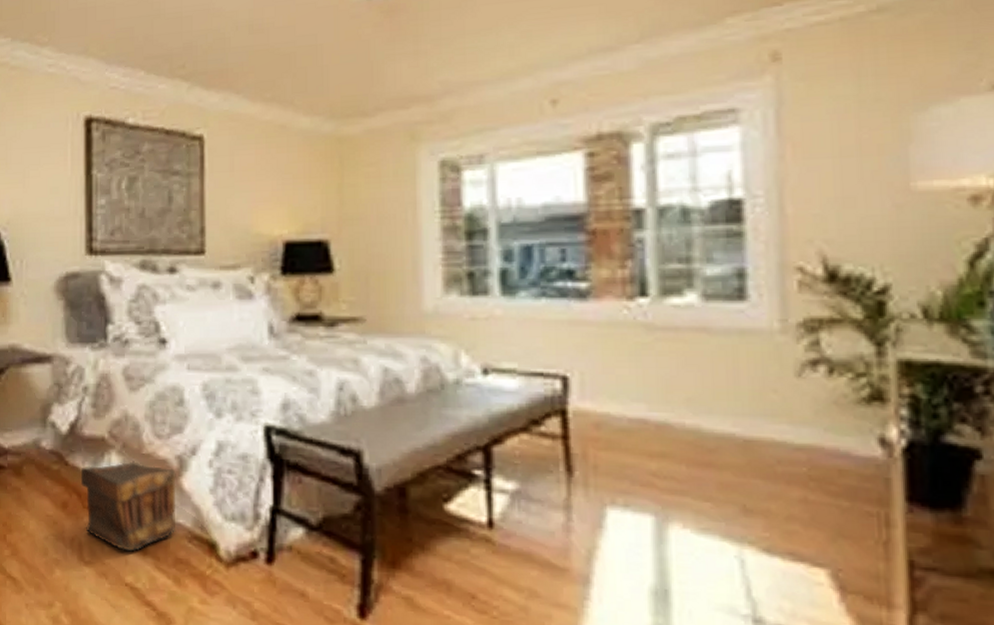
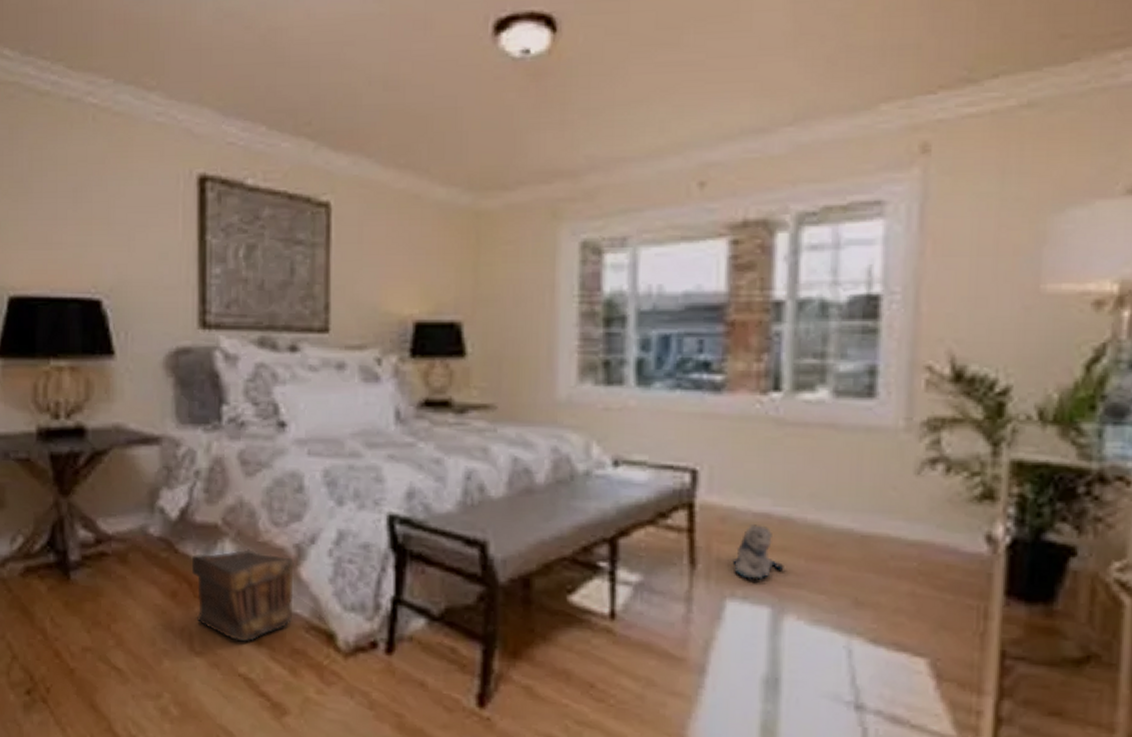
plush toy: none [610,430,665,487] -> present [732,524,784,580]

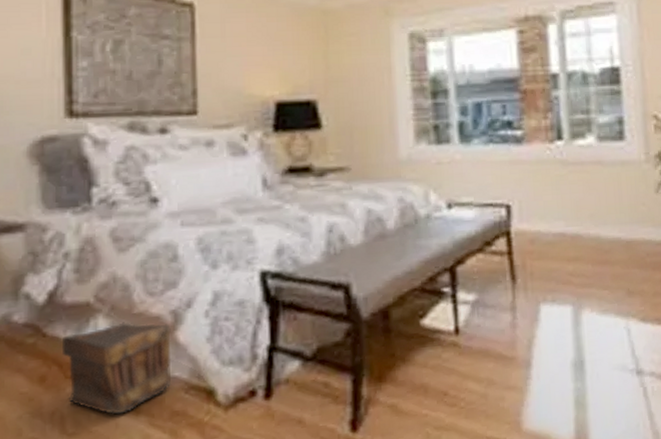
plush toy: present [732,524,784,580] -> none [542,242,578,286]

